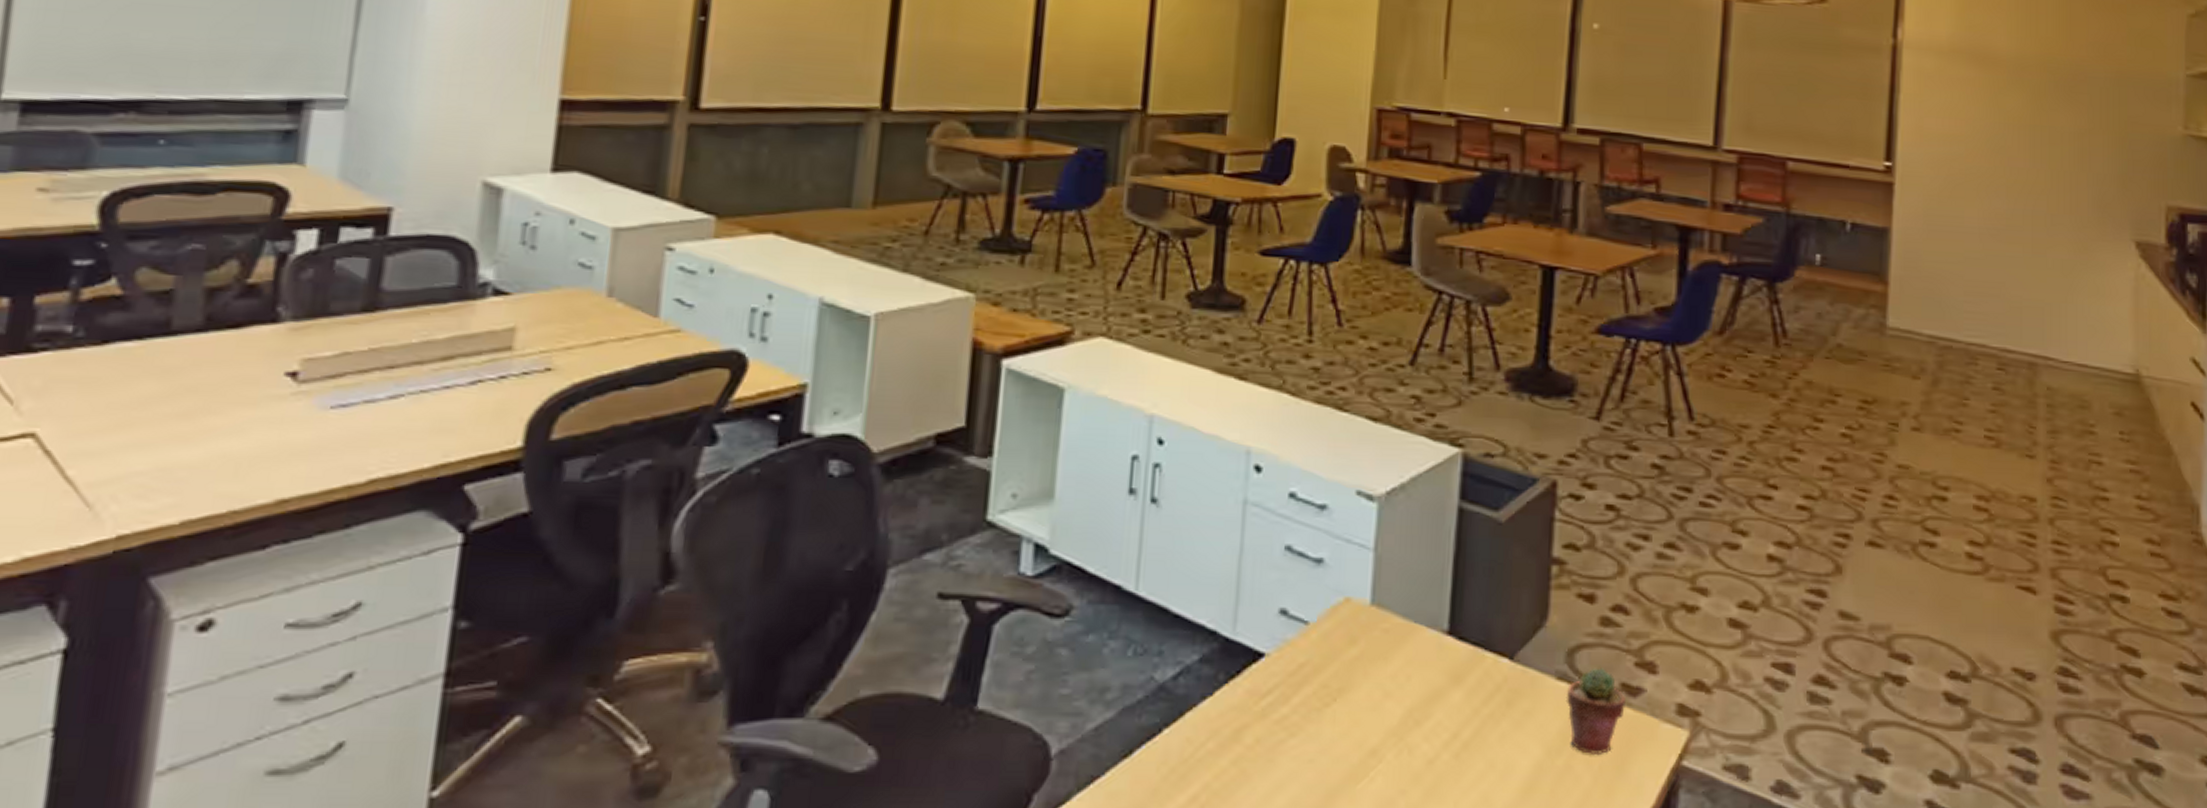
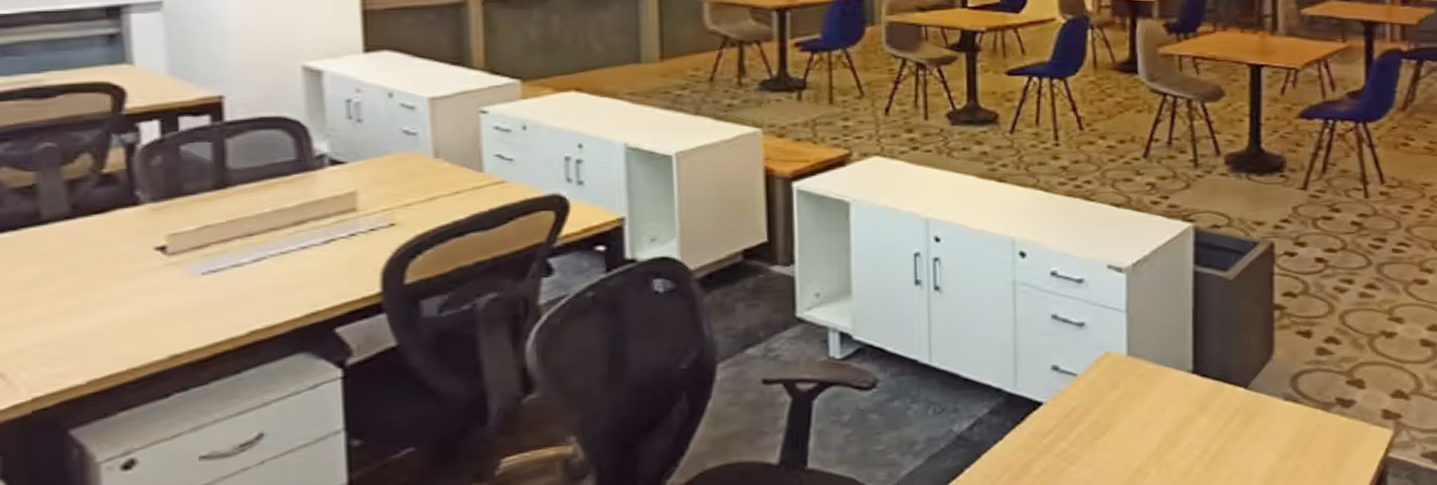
potted succulent: present [1565,668,1626,756] -> none [1292,388,1341,456]

